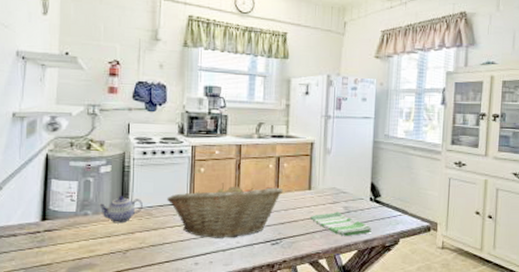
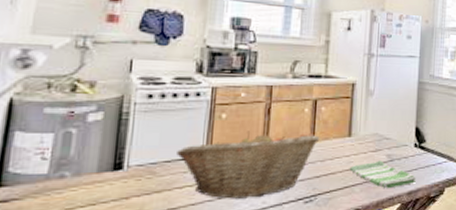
teapot: present [98,196,143,224] -> none [81,151,144,187]

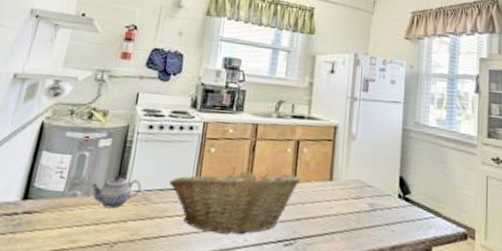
teapot: none [81,151,144,187] -> present [90,175,141,209]
dish towel: present [349,160,416,189] -> none [329,209,400,241]

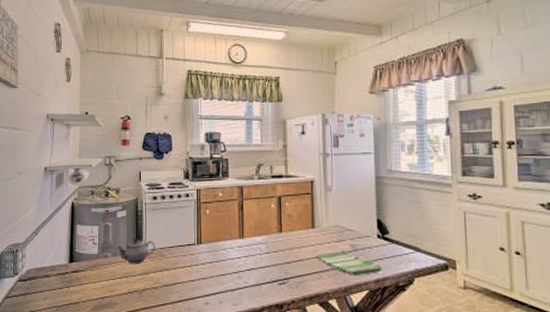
fruit basket: present [169,166,302,235] -> none [177,223,287,278]
dish towel: none [329,209,400,241] -> present [315,250,382,276]

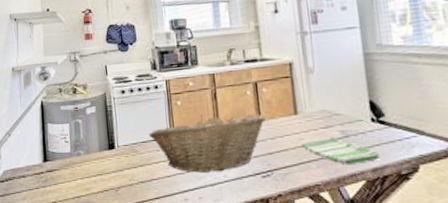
teapot: present [116,238,155,265] -> none [88,135,128,162]
fruit basket: none [177,223,287,278] -> present [149,114,267,173]

